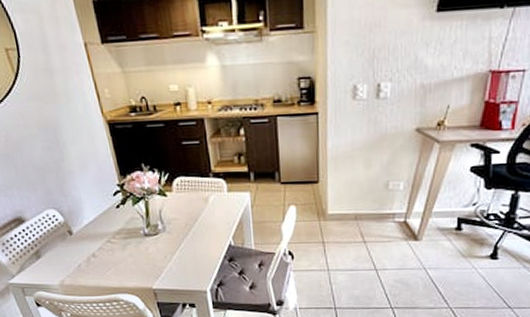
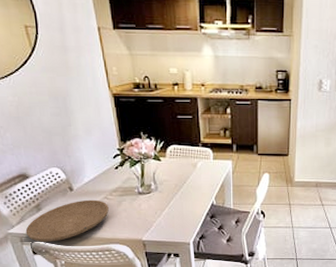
plate: none [26,244,113,293] -> present [25,199,109,242]

